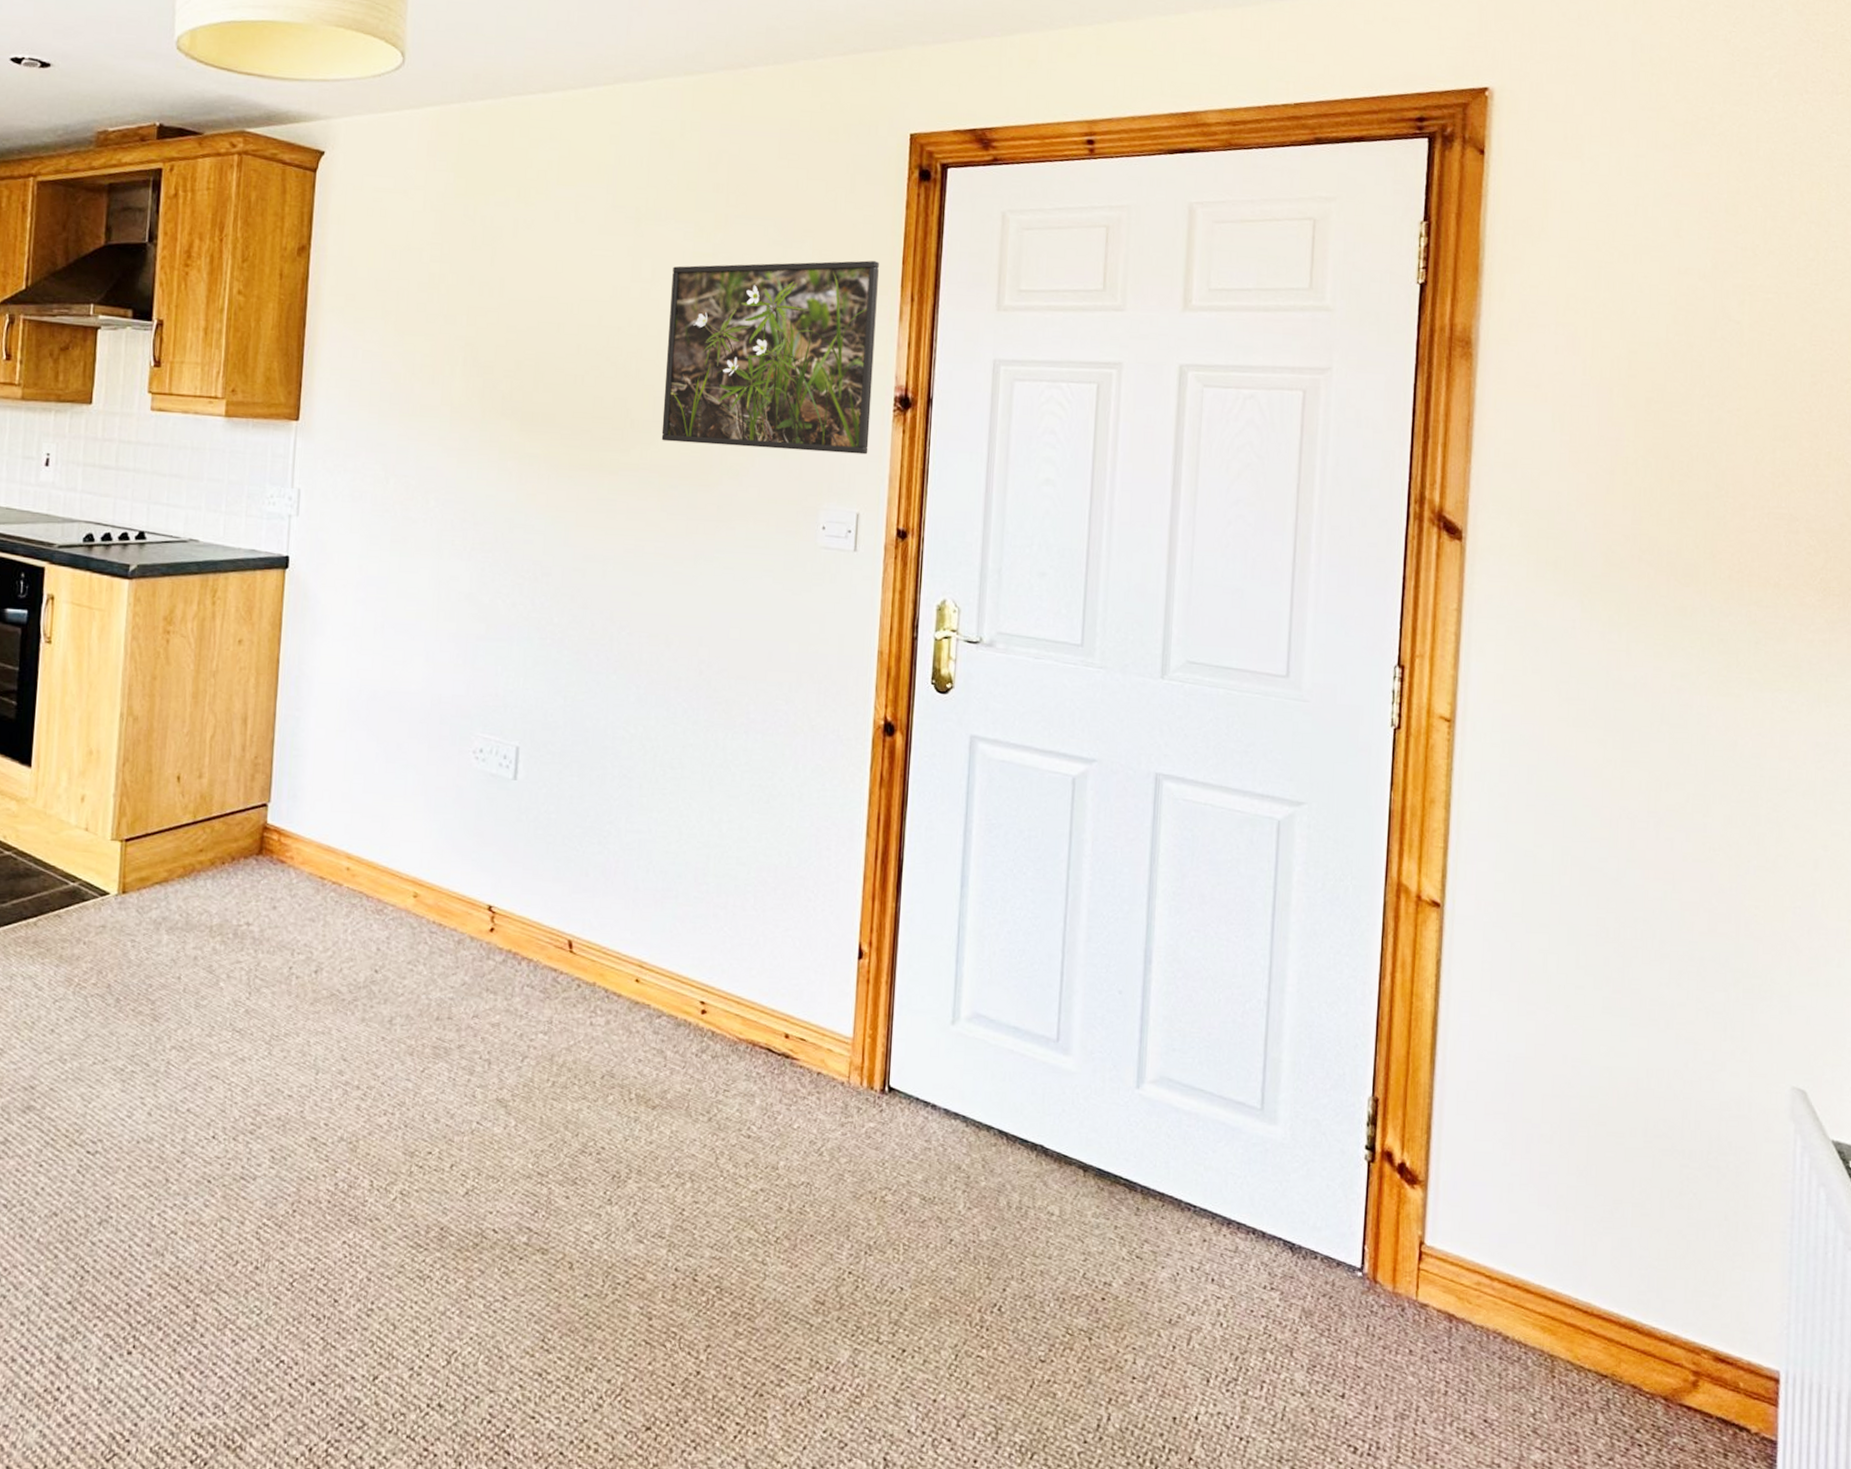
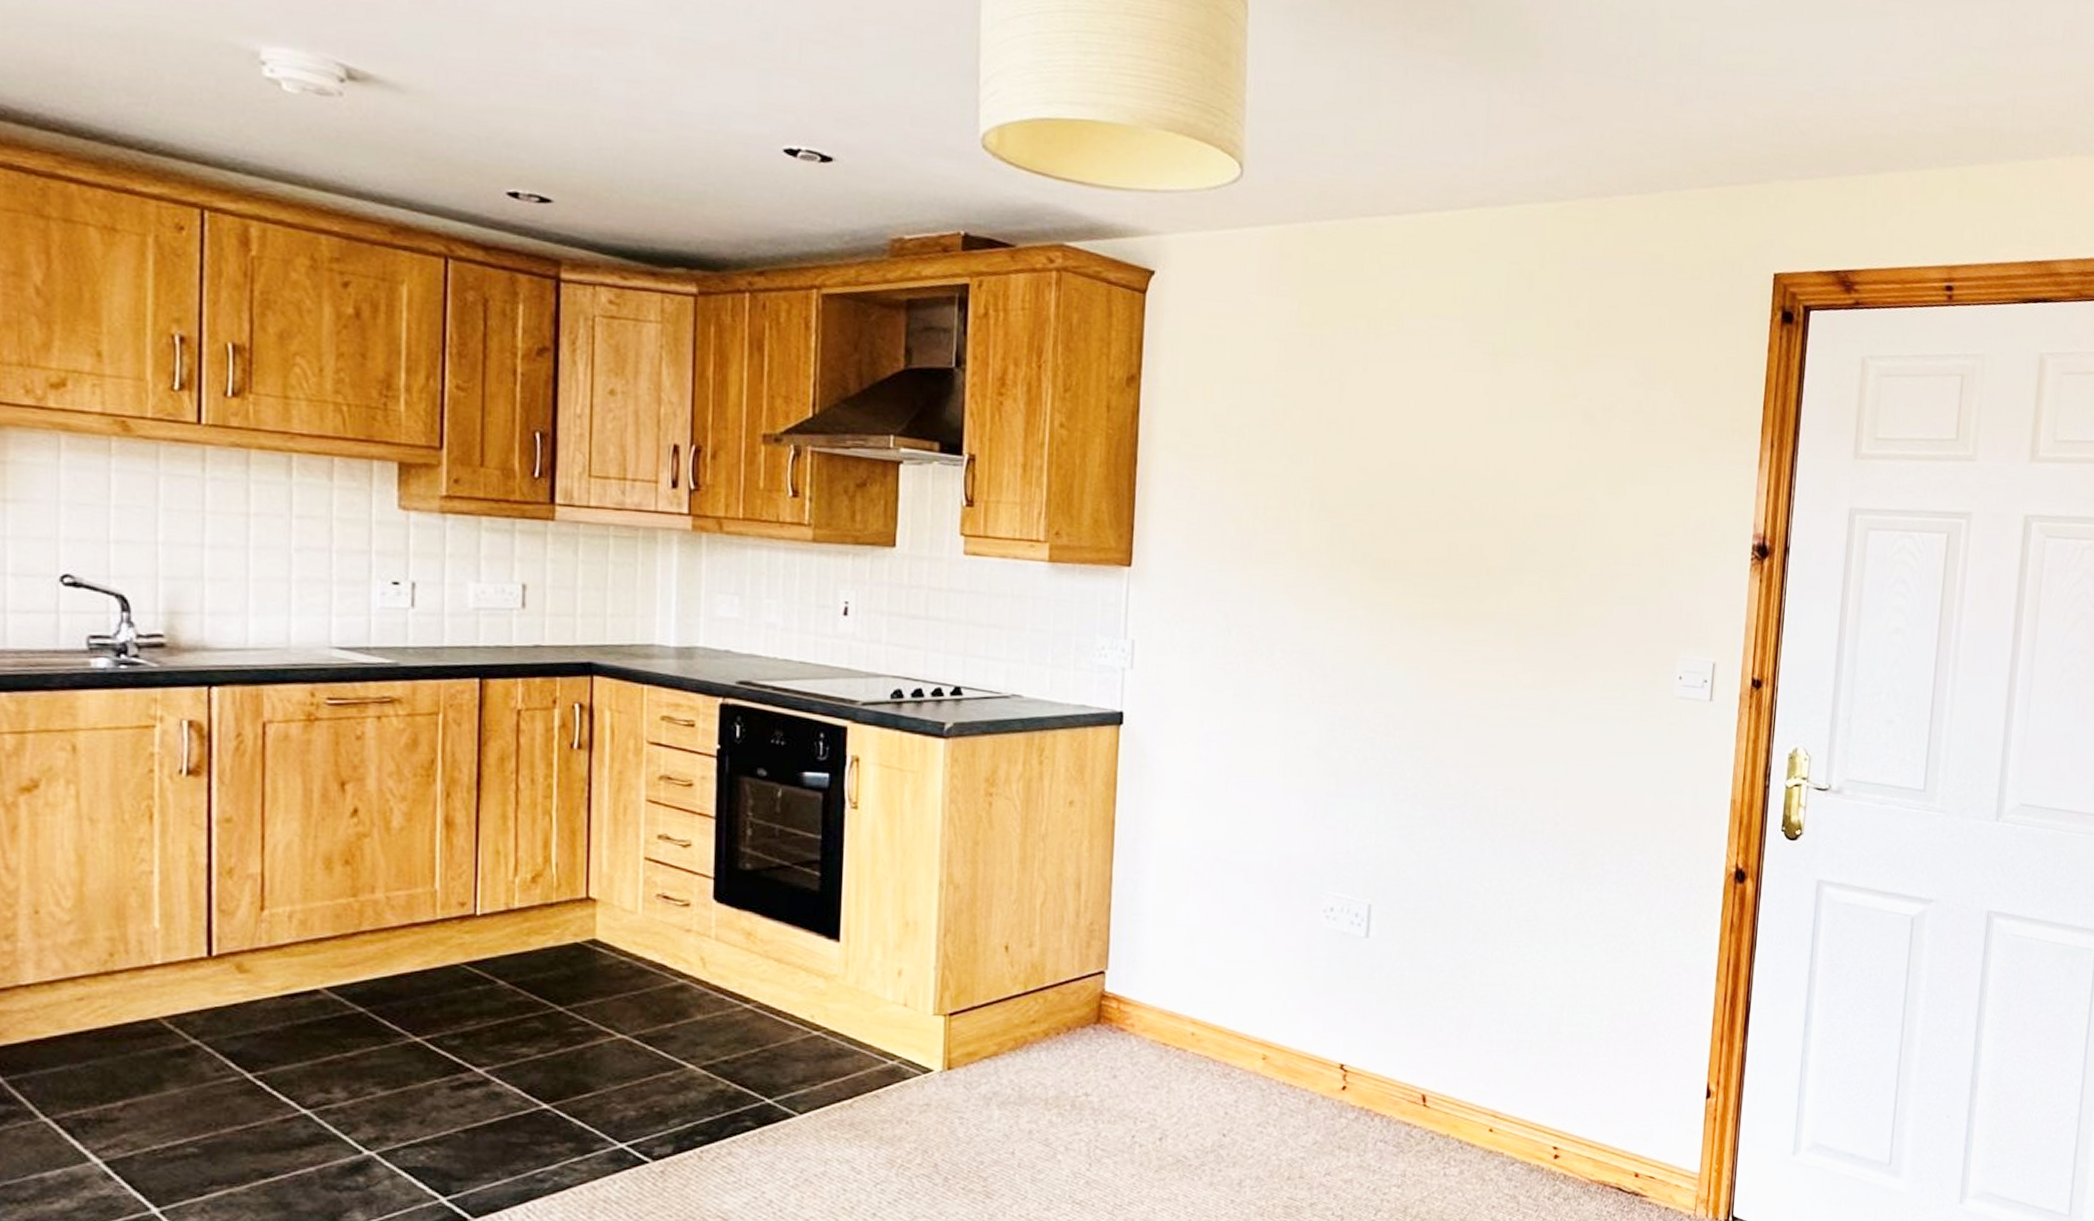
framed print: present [661,260,879,455] -> none [1518,404,1740,604]

